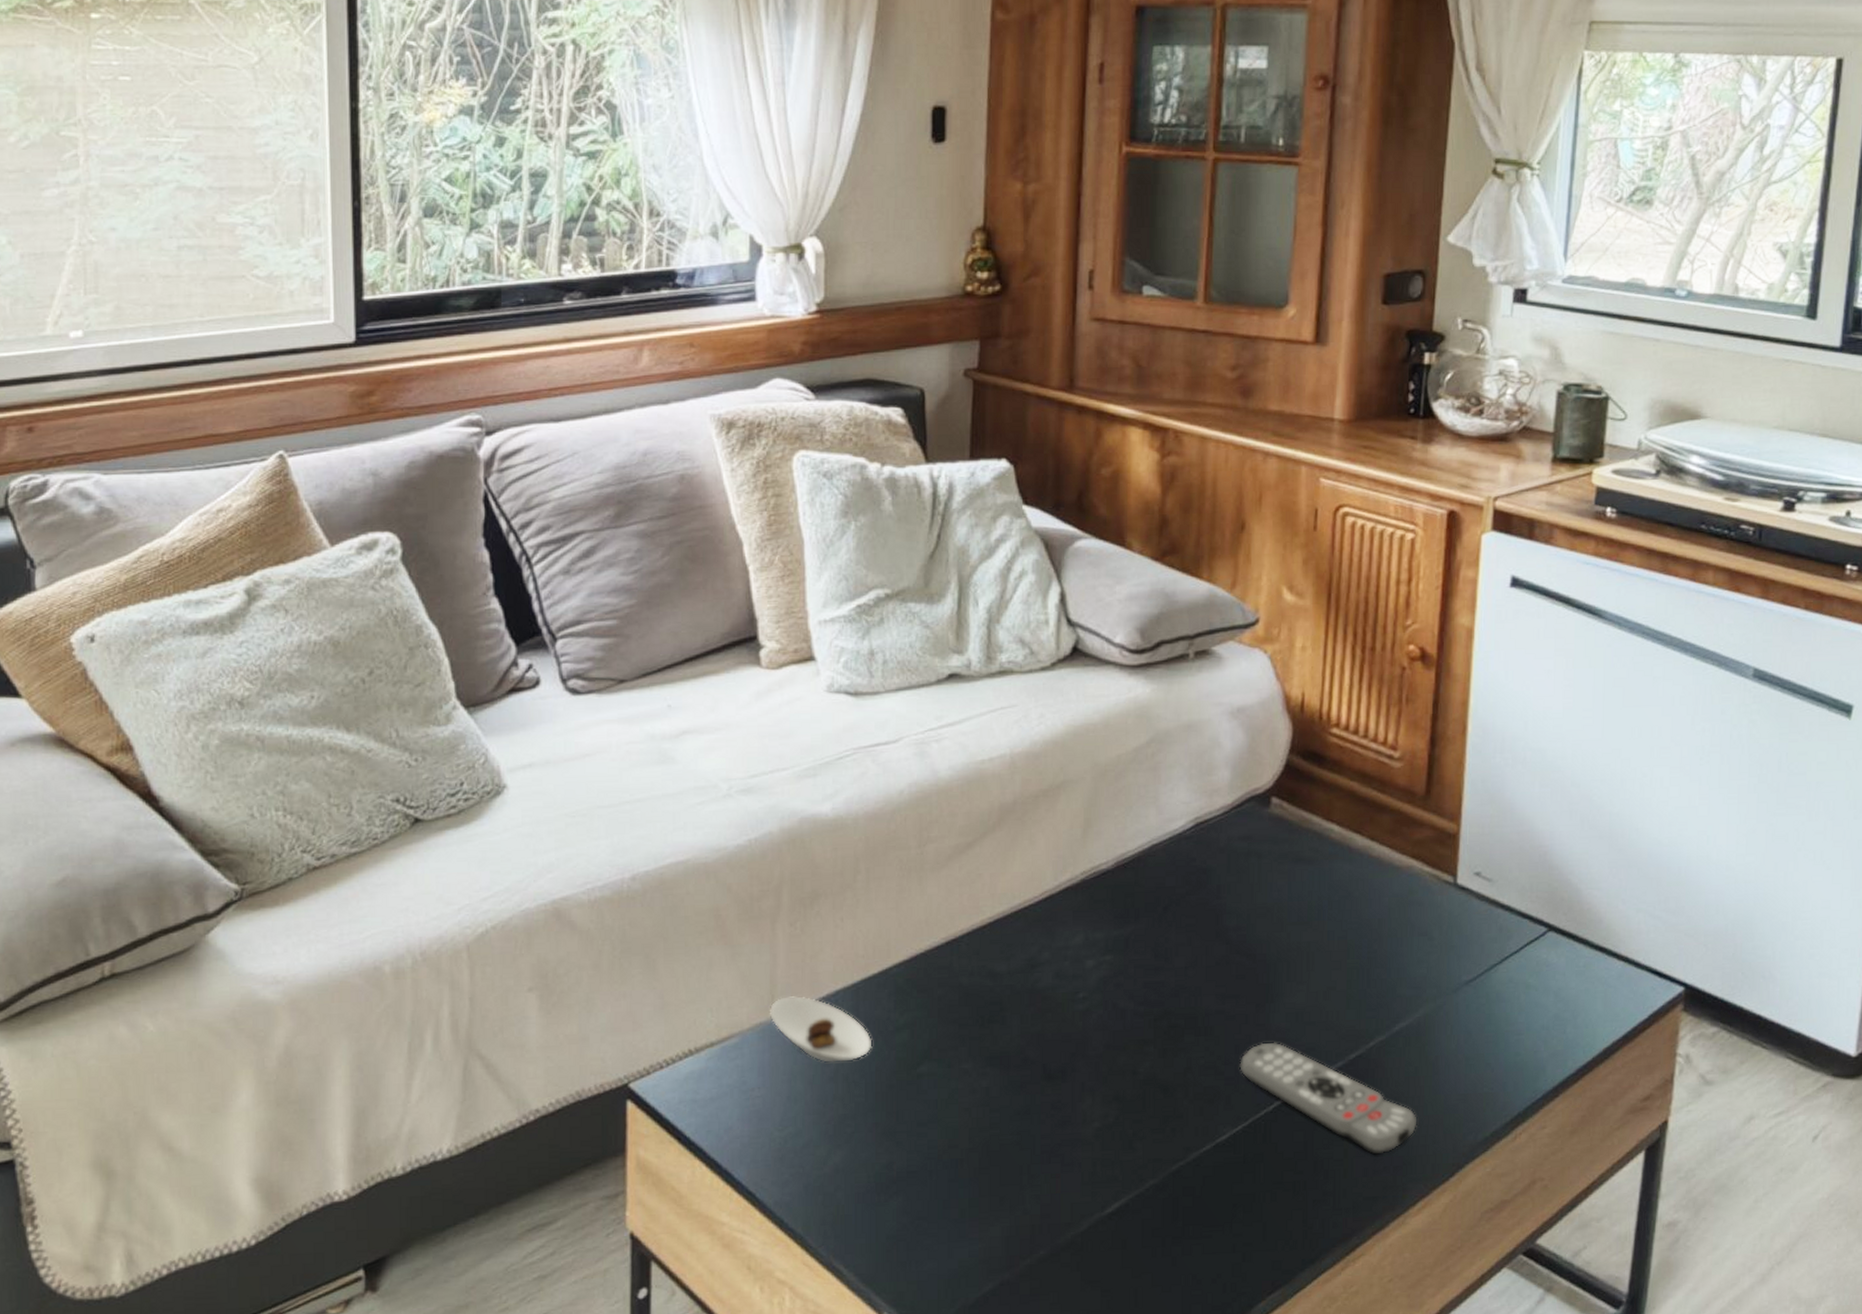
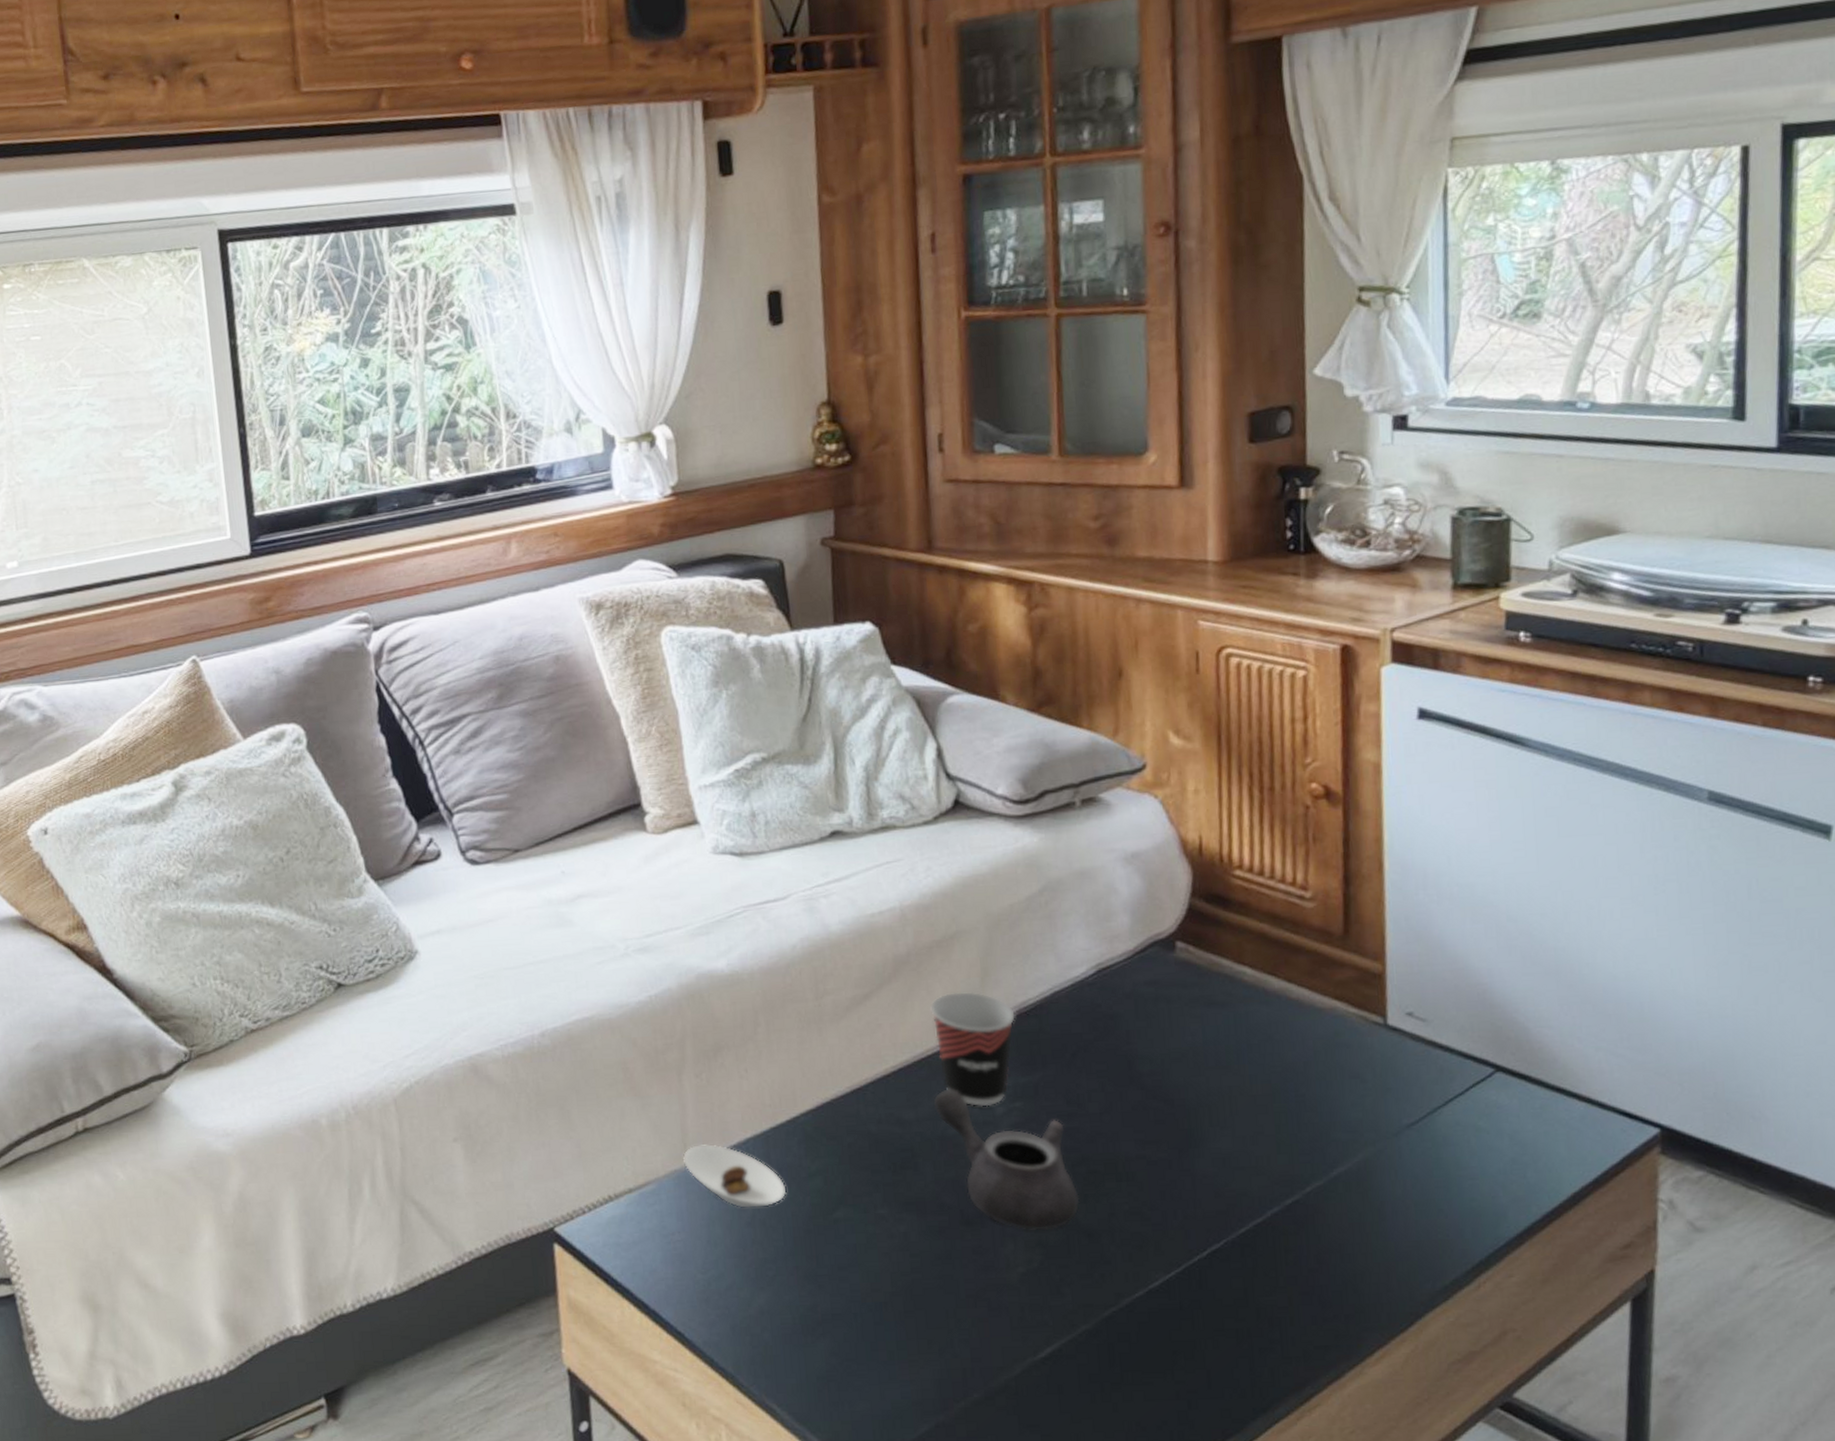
teapot: none [1026,941,1159,1086] -> present [933,1089,1080,1231]
cup: none [1031,843,1113,960] -> present [930,992,1015,1107]
remote control: present [1239,1042,1417,1155] -> none [1167,1187,1367,1303]

